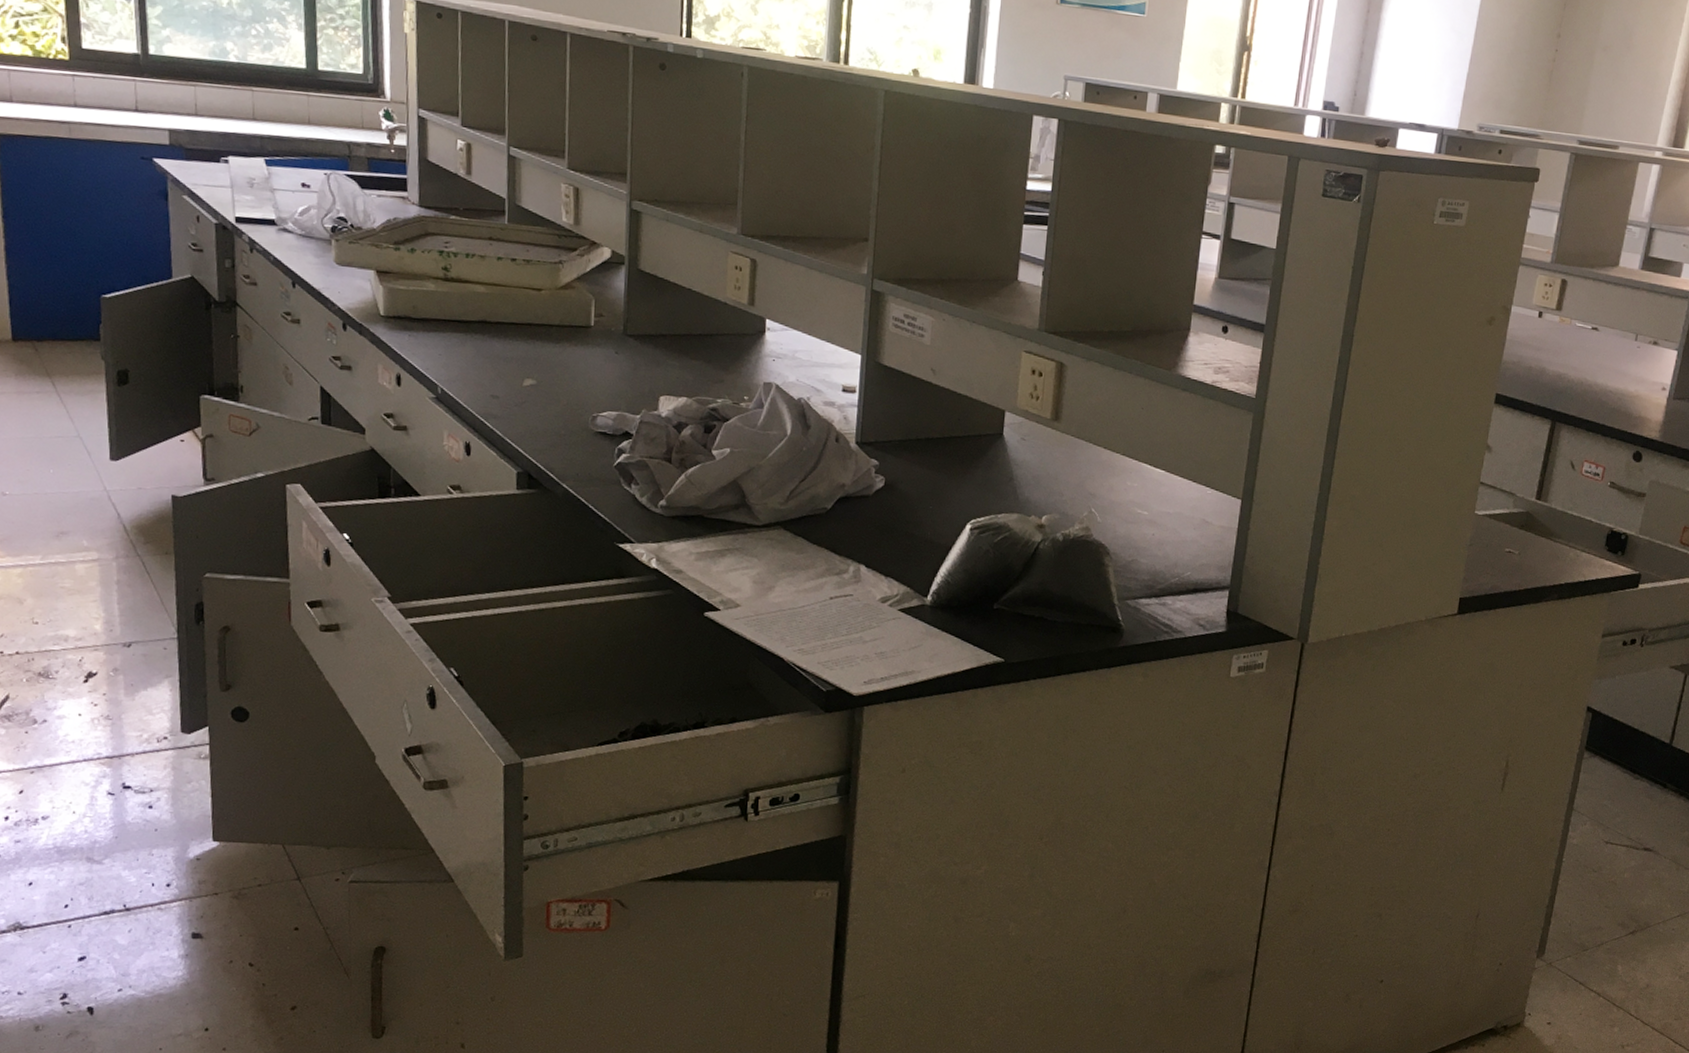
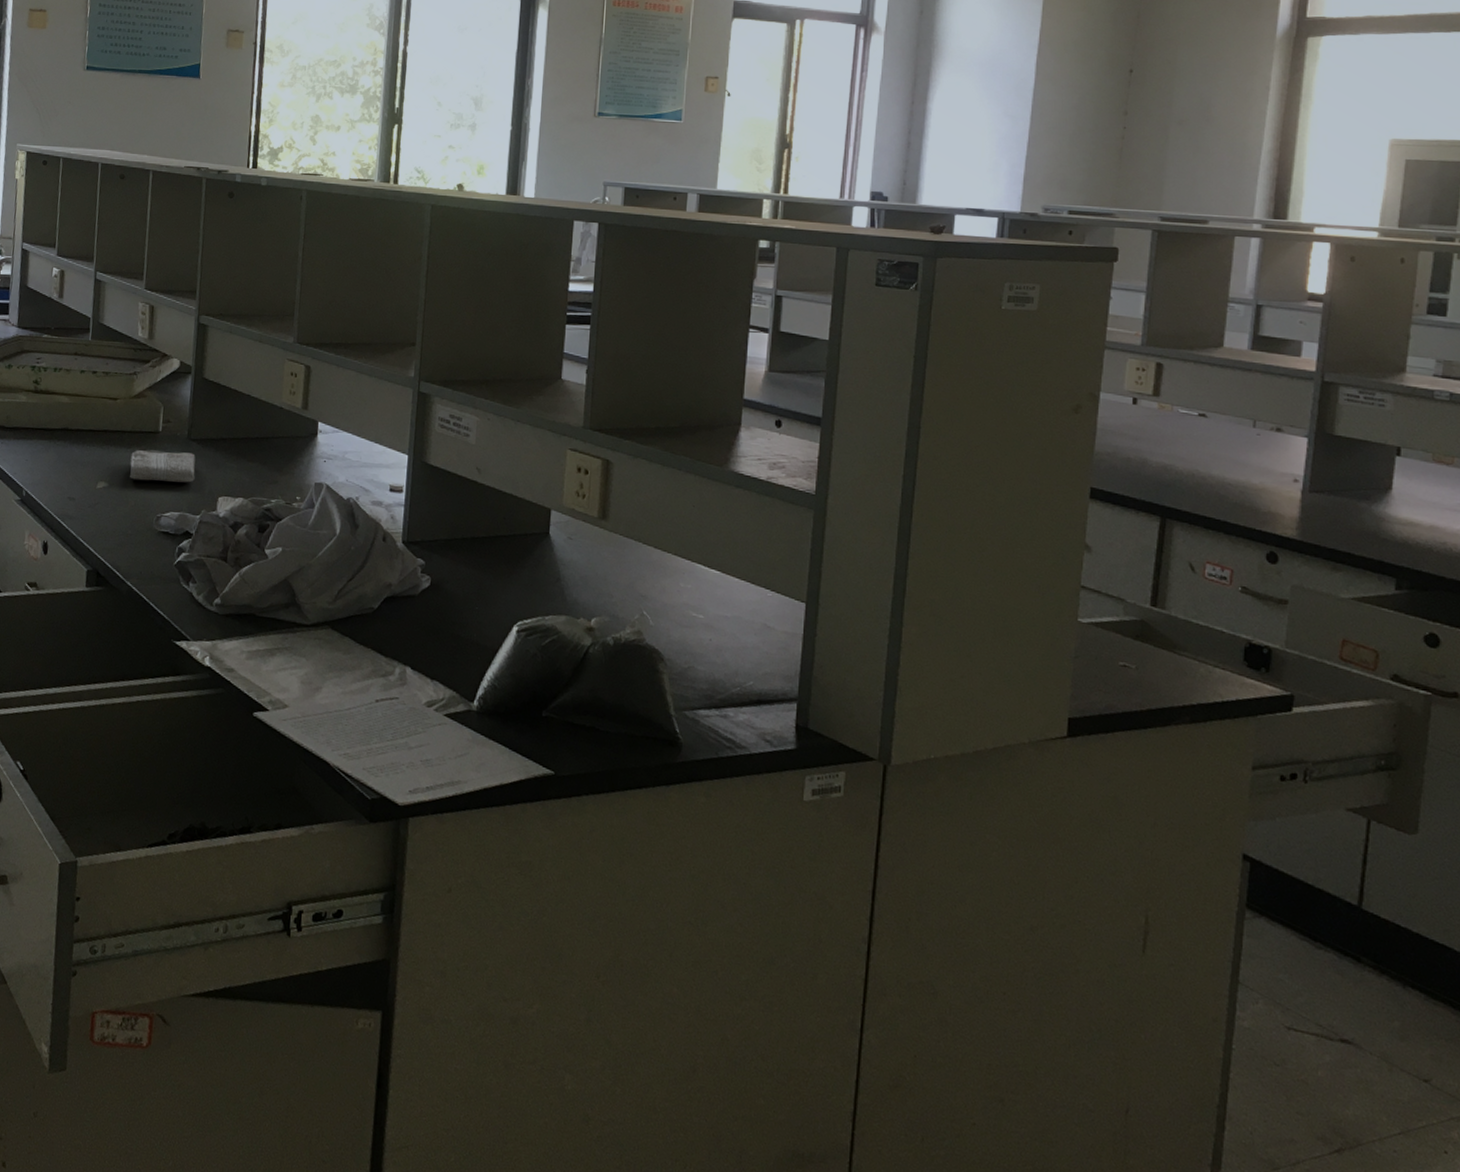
washcloth: none [560,345,633,381] -> present [130,450,196,483]

